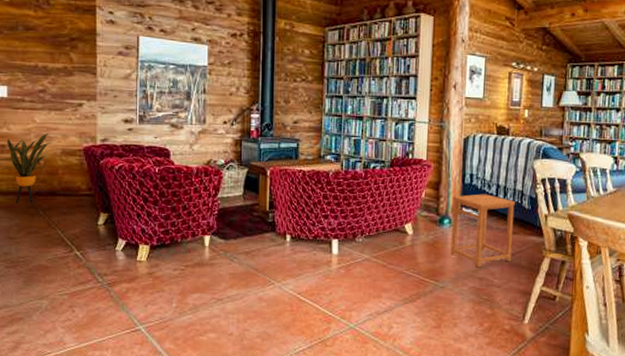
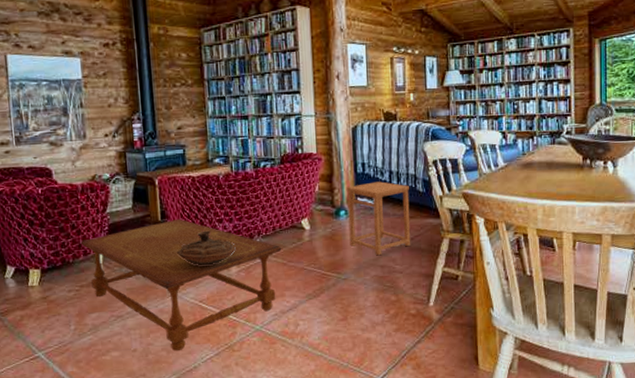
coffee table: none [190,210,383,340] -> present [80,218,282,352]
decorative bowl: none [280,224,338,259] -> present [176,230,236,265]

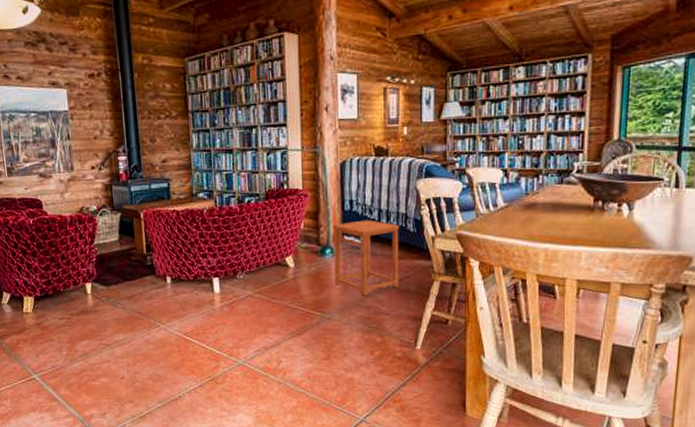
coffee table: present [80,218,282,352] -> none [70,252,266,381]
decorative bowl: present [176,230,236,265] -> none [161,265,220,299]

